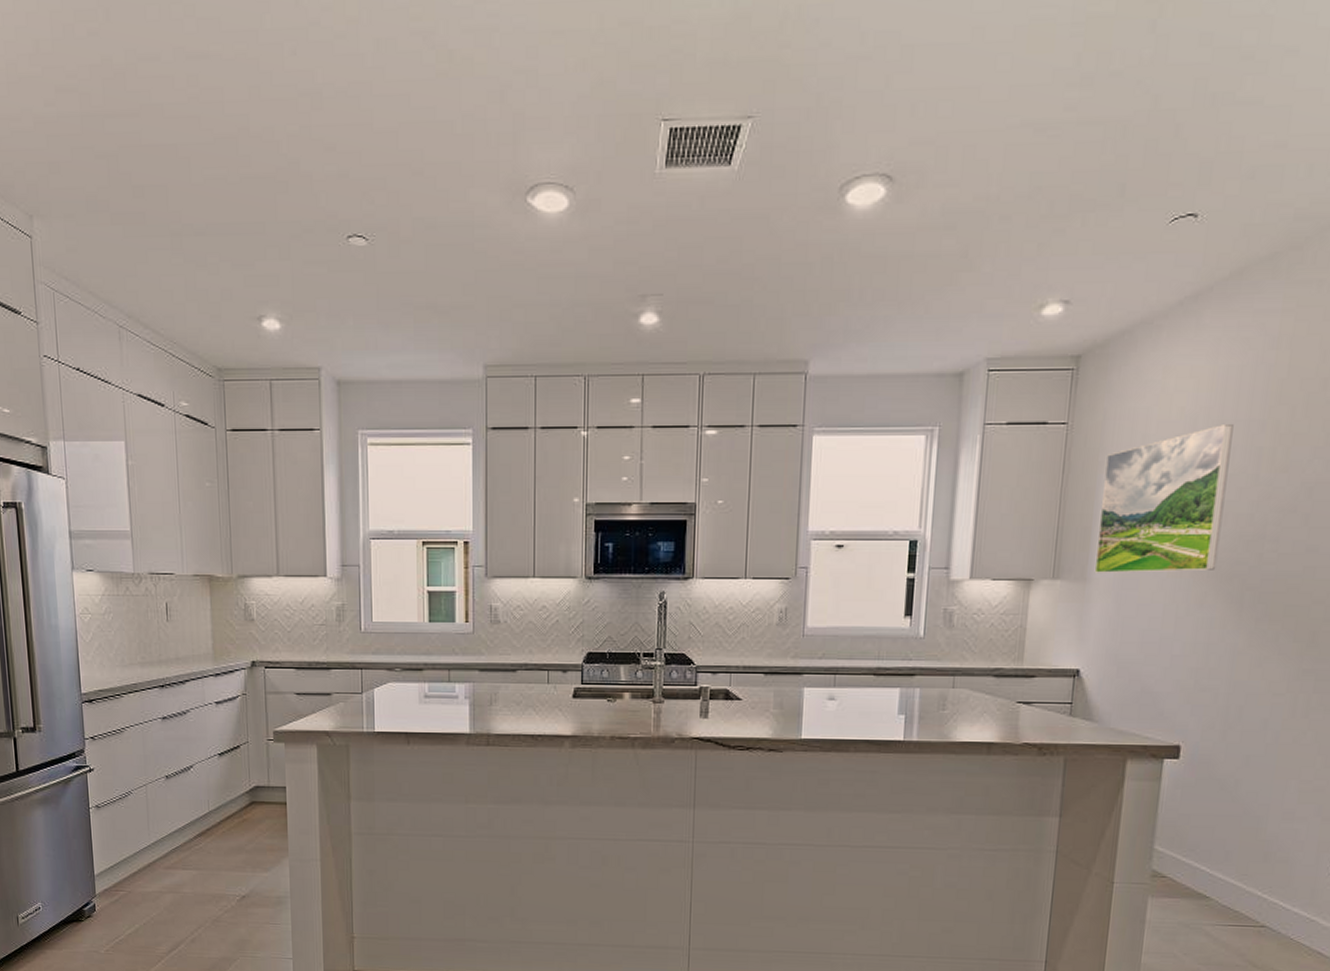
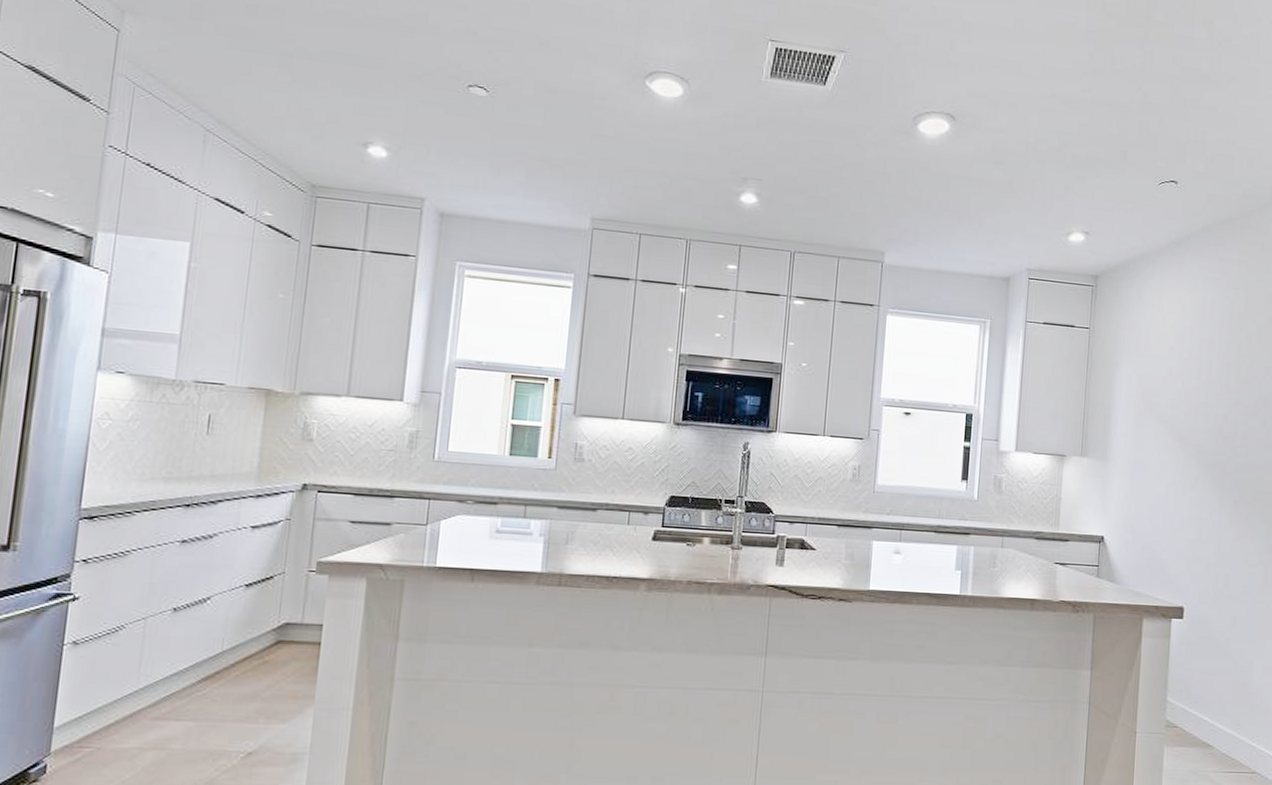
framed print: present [1094,425,1234,573] -> none [1113,342,1210,458]

